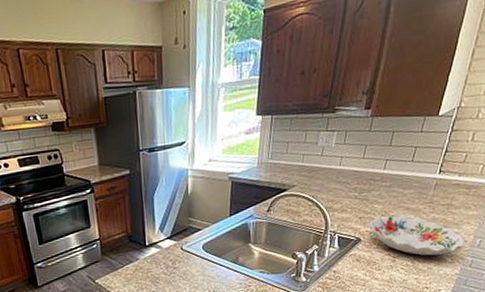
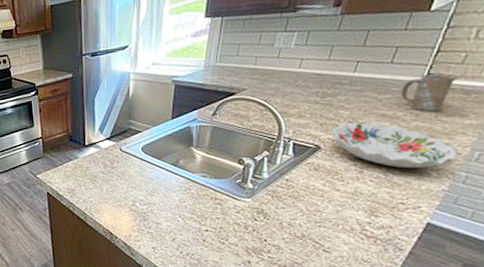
mug: none [420,171,460,205] -> present [400,73,456,112]

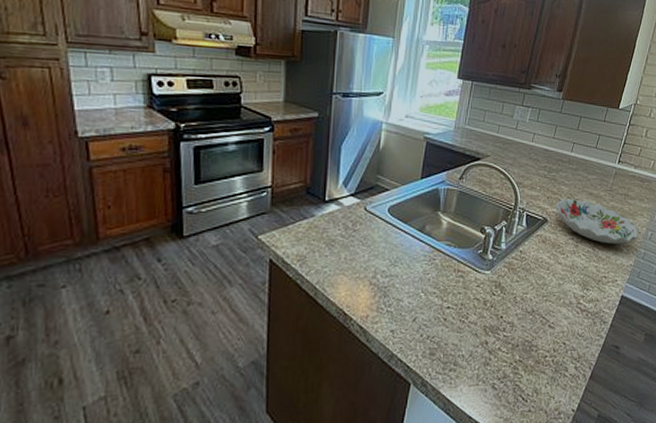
mug: present [400,73,456,112] -> none [602,161,636,194]

